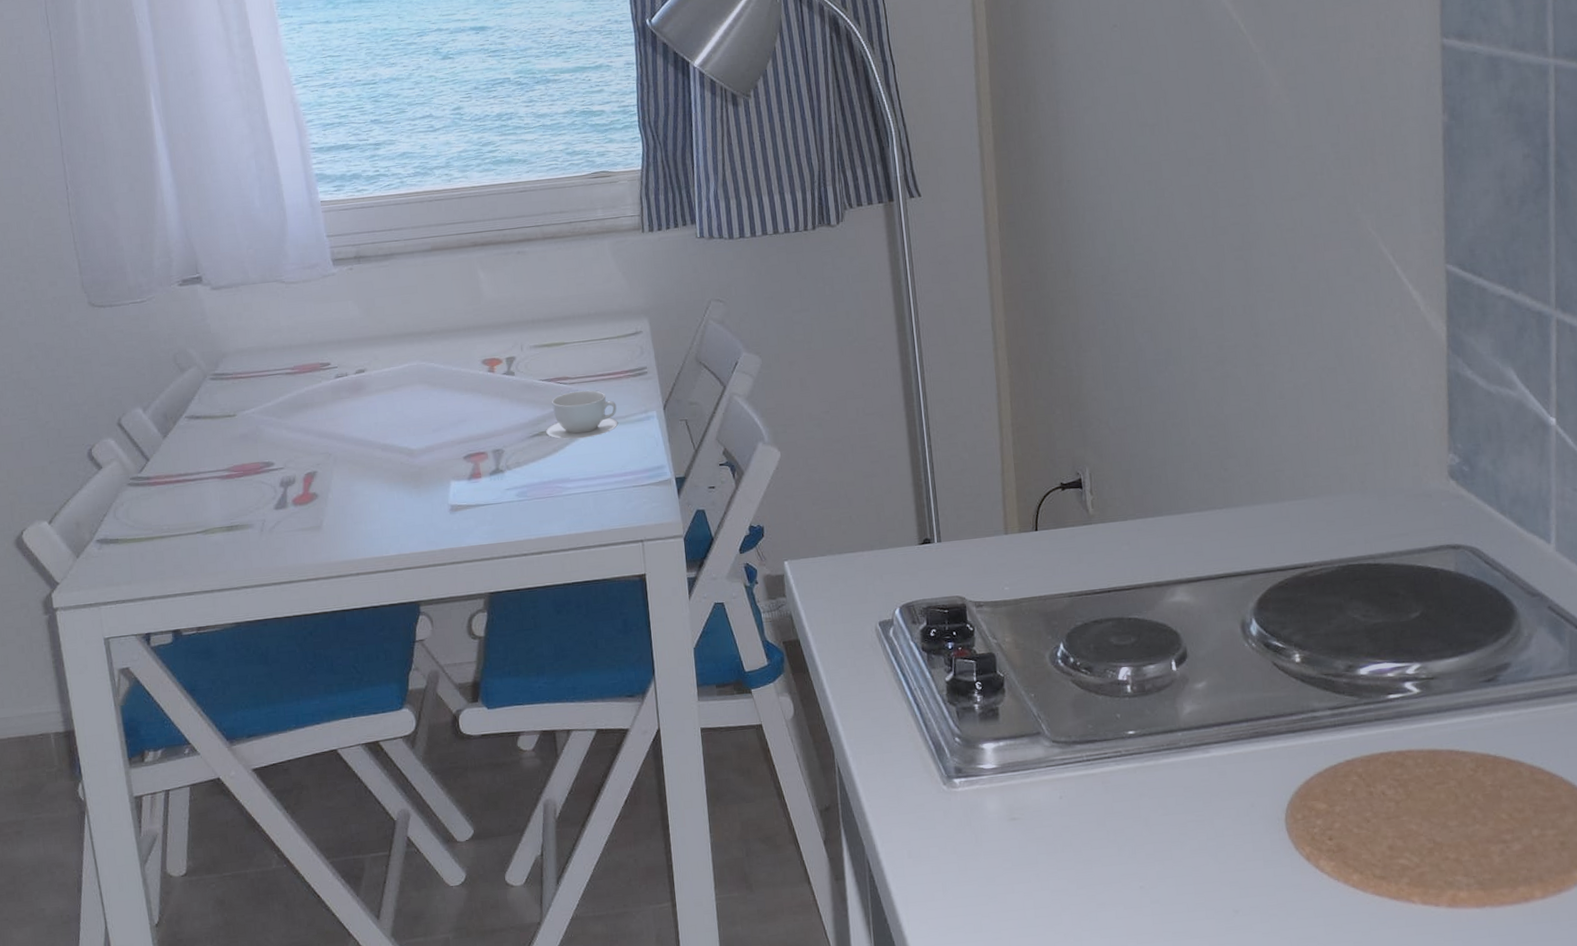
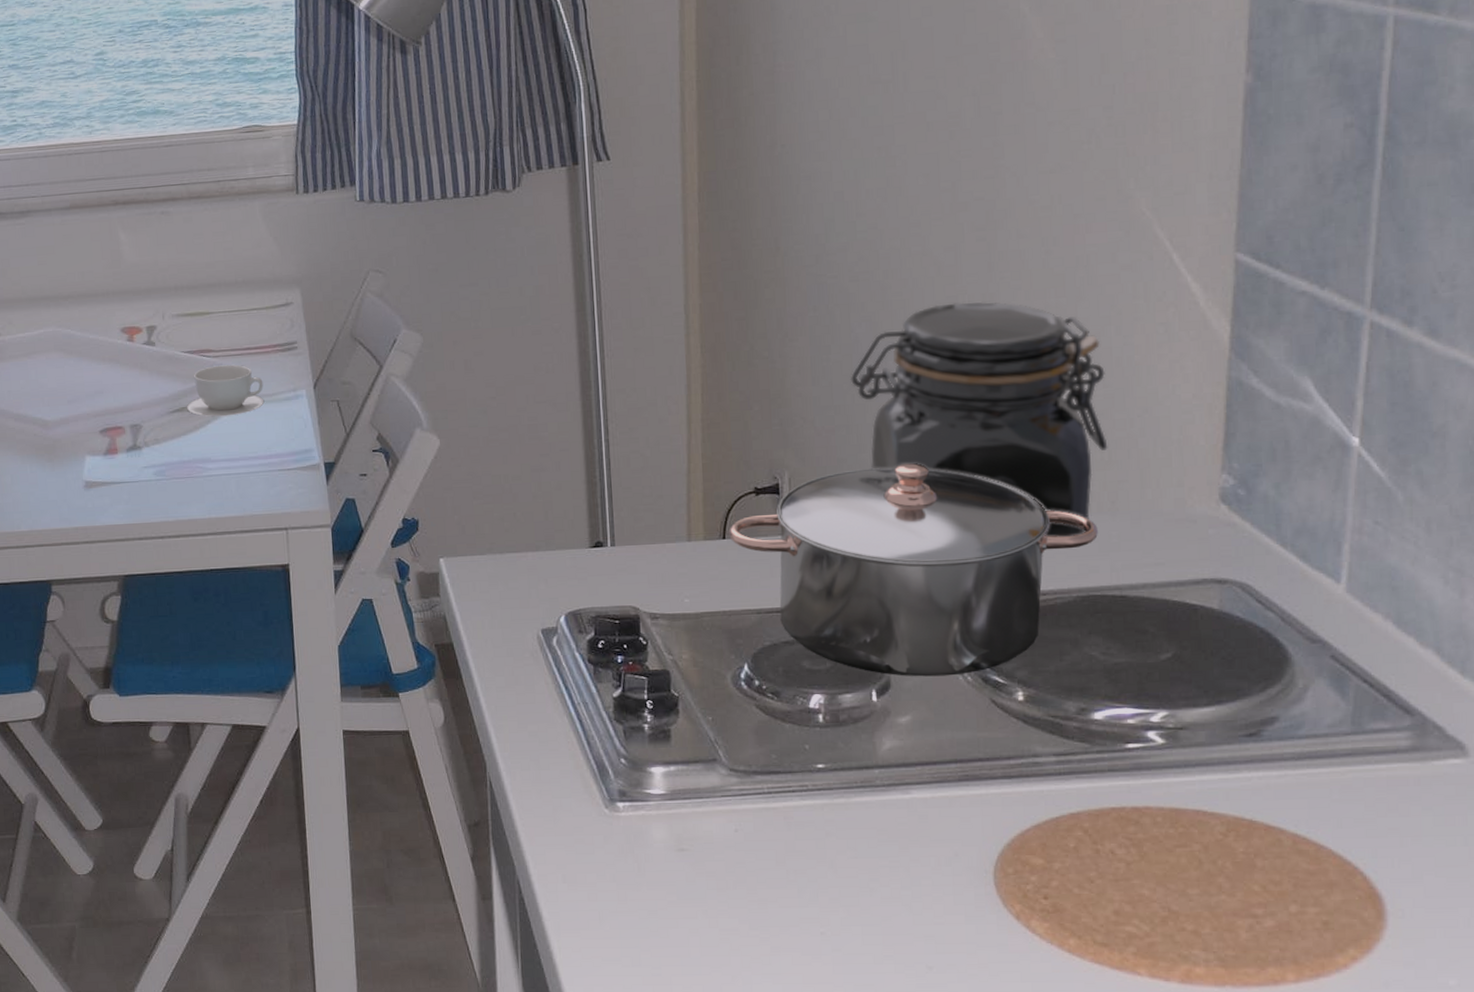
cooking pot: none [1040,455,1352,646] -> present [729,462,1098,677]
jar: none [1137,311,1355,516] -> present [851,301,1108,537]

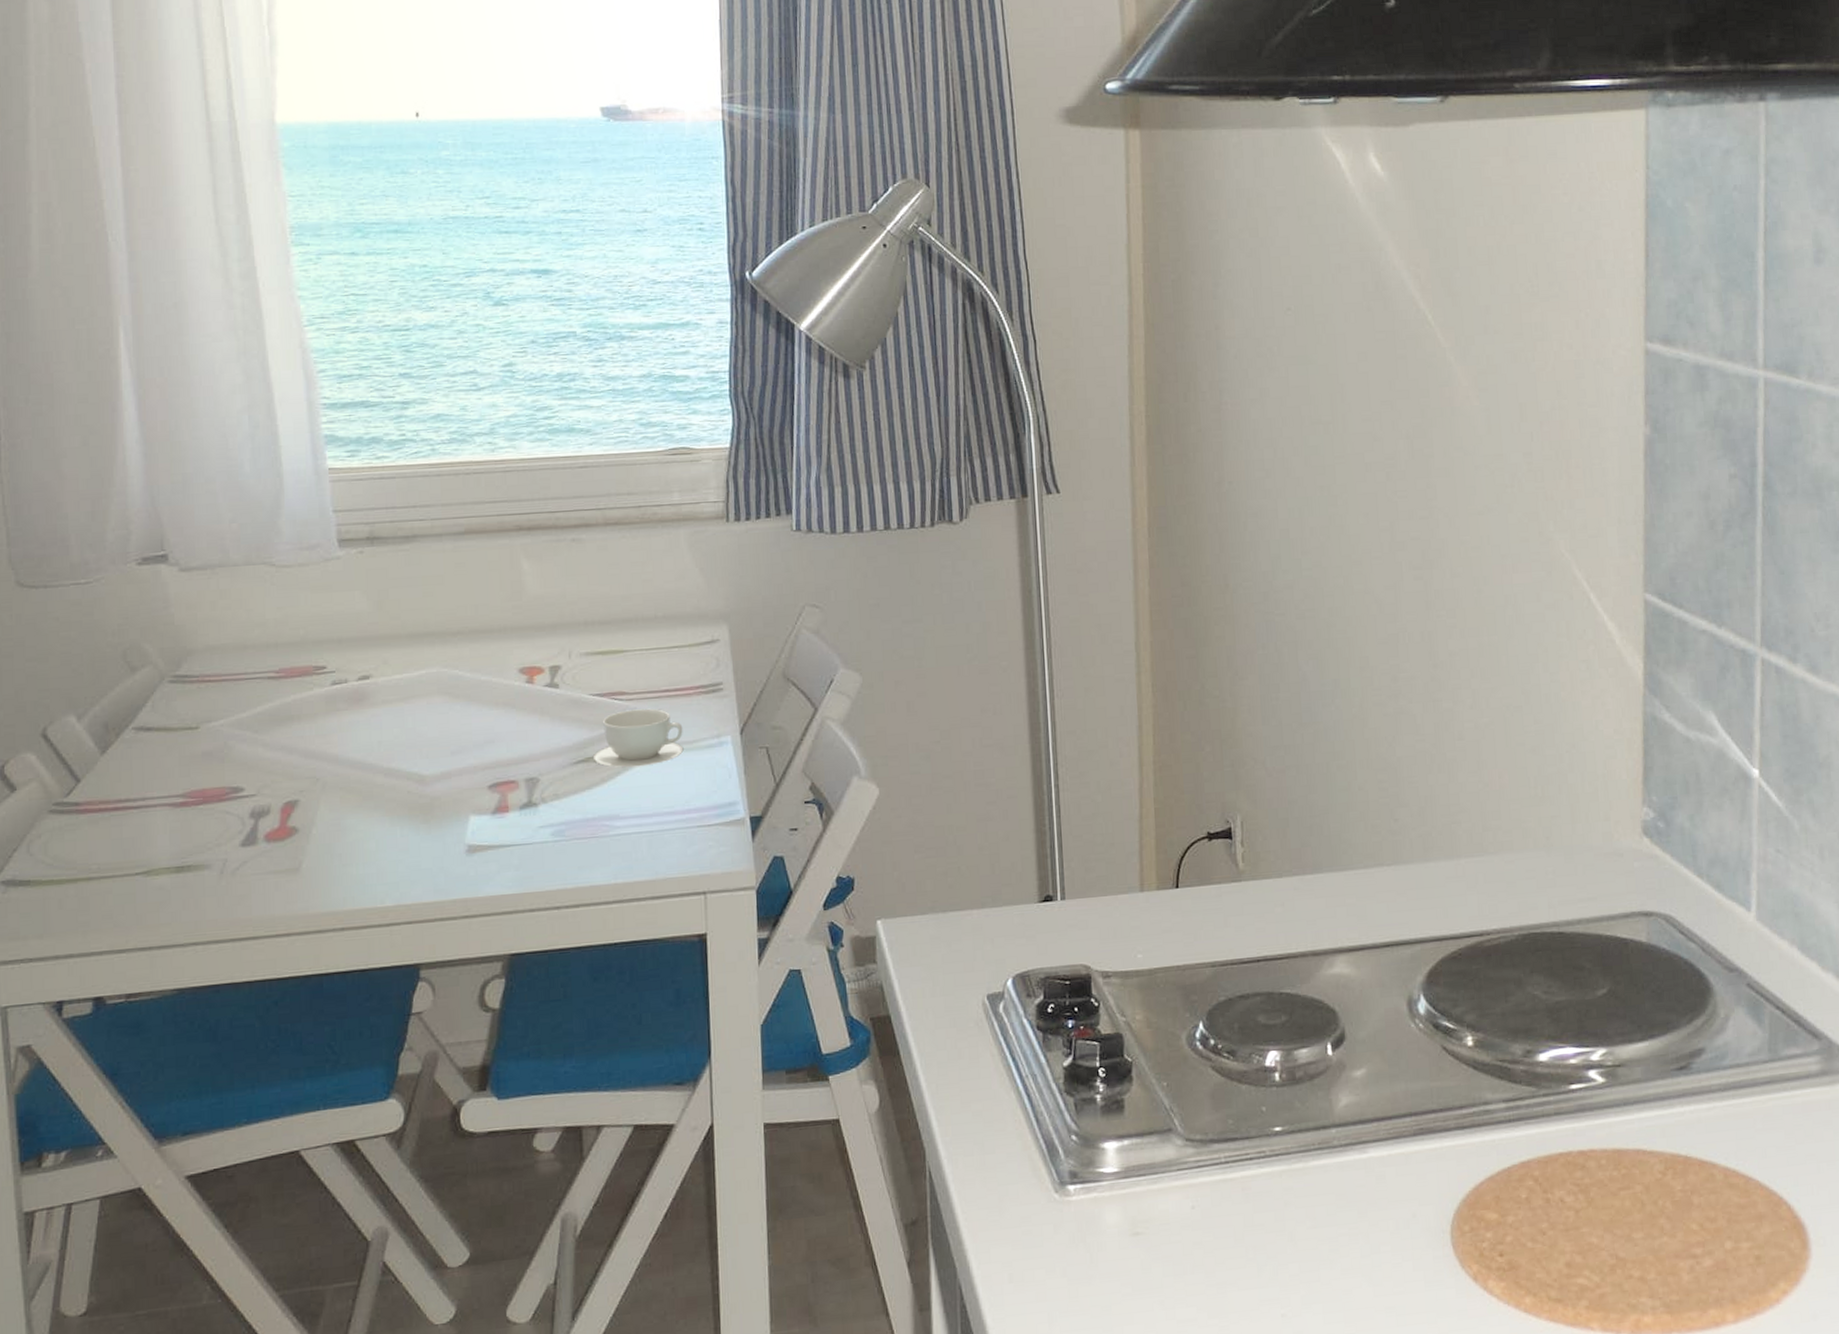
cooking pot: present [729,462,1098,677] -> none [1182,802,1535,1027]
jar: present [851,301,1108,537] -> none [1299,639,1541,875]

